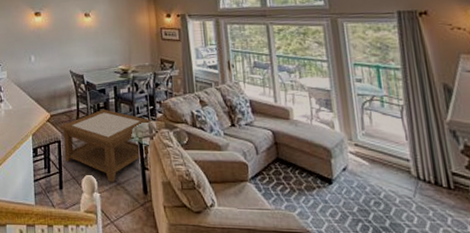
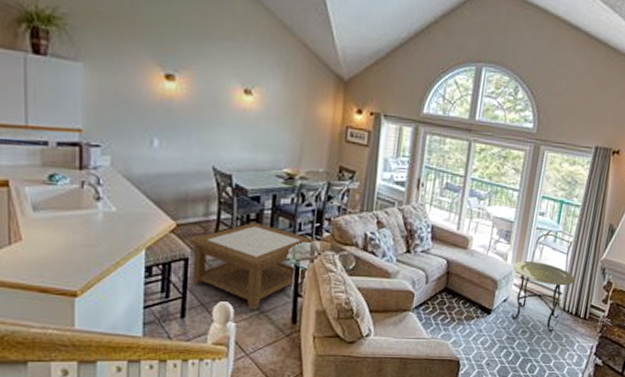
side table: none [342,127,421,205] -> present [511,260,575,333]

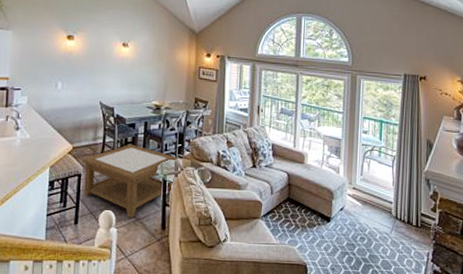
side table: present [511,260,575,333] -> none [345,173,403,240]

